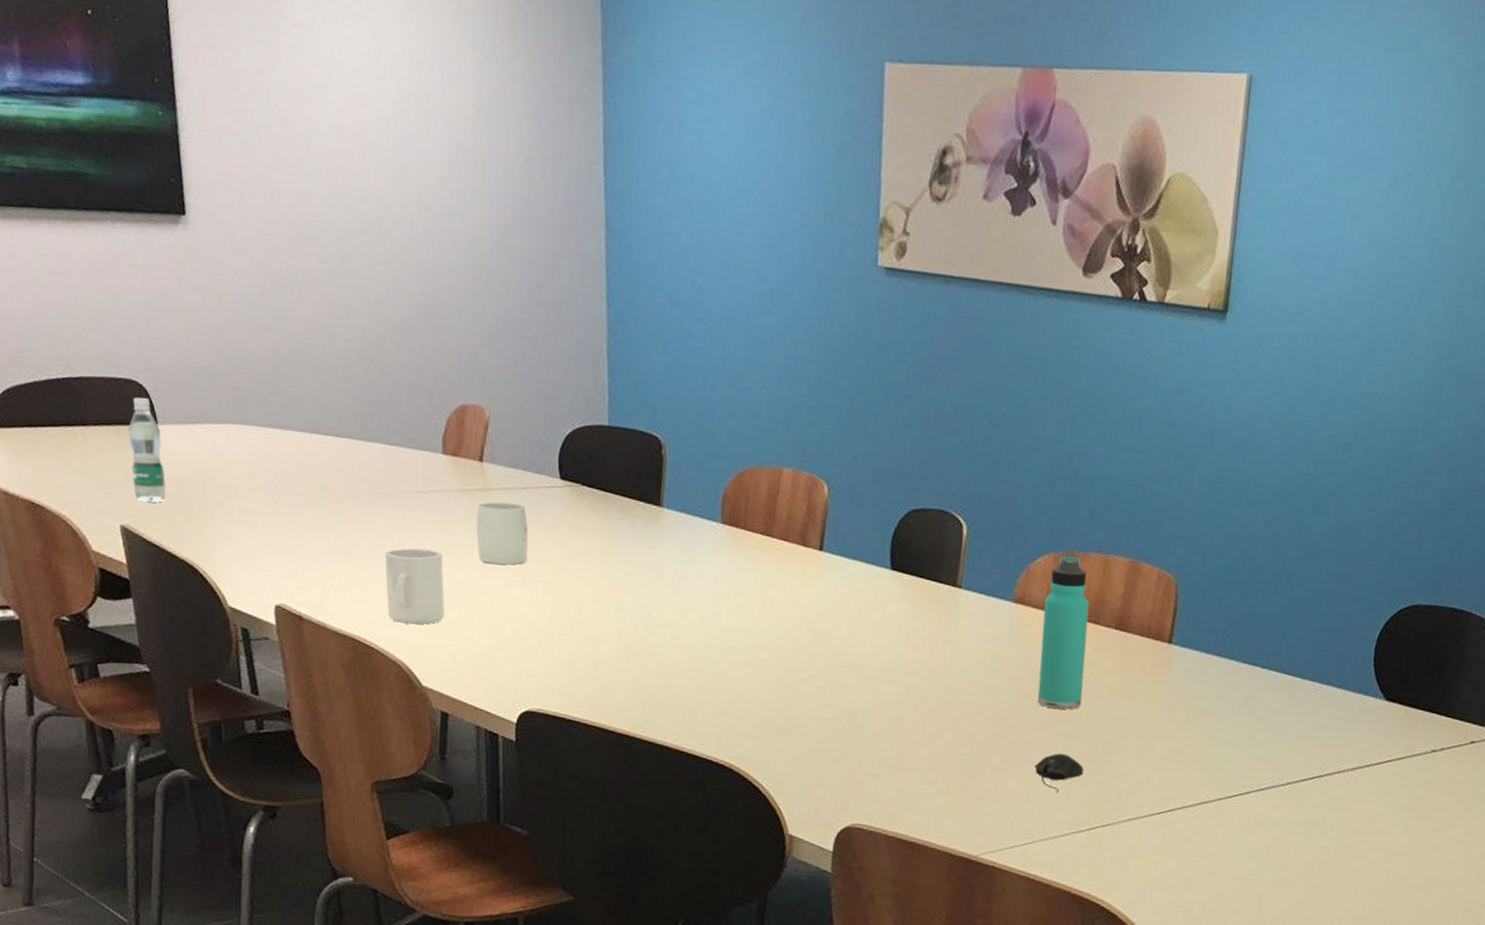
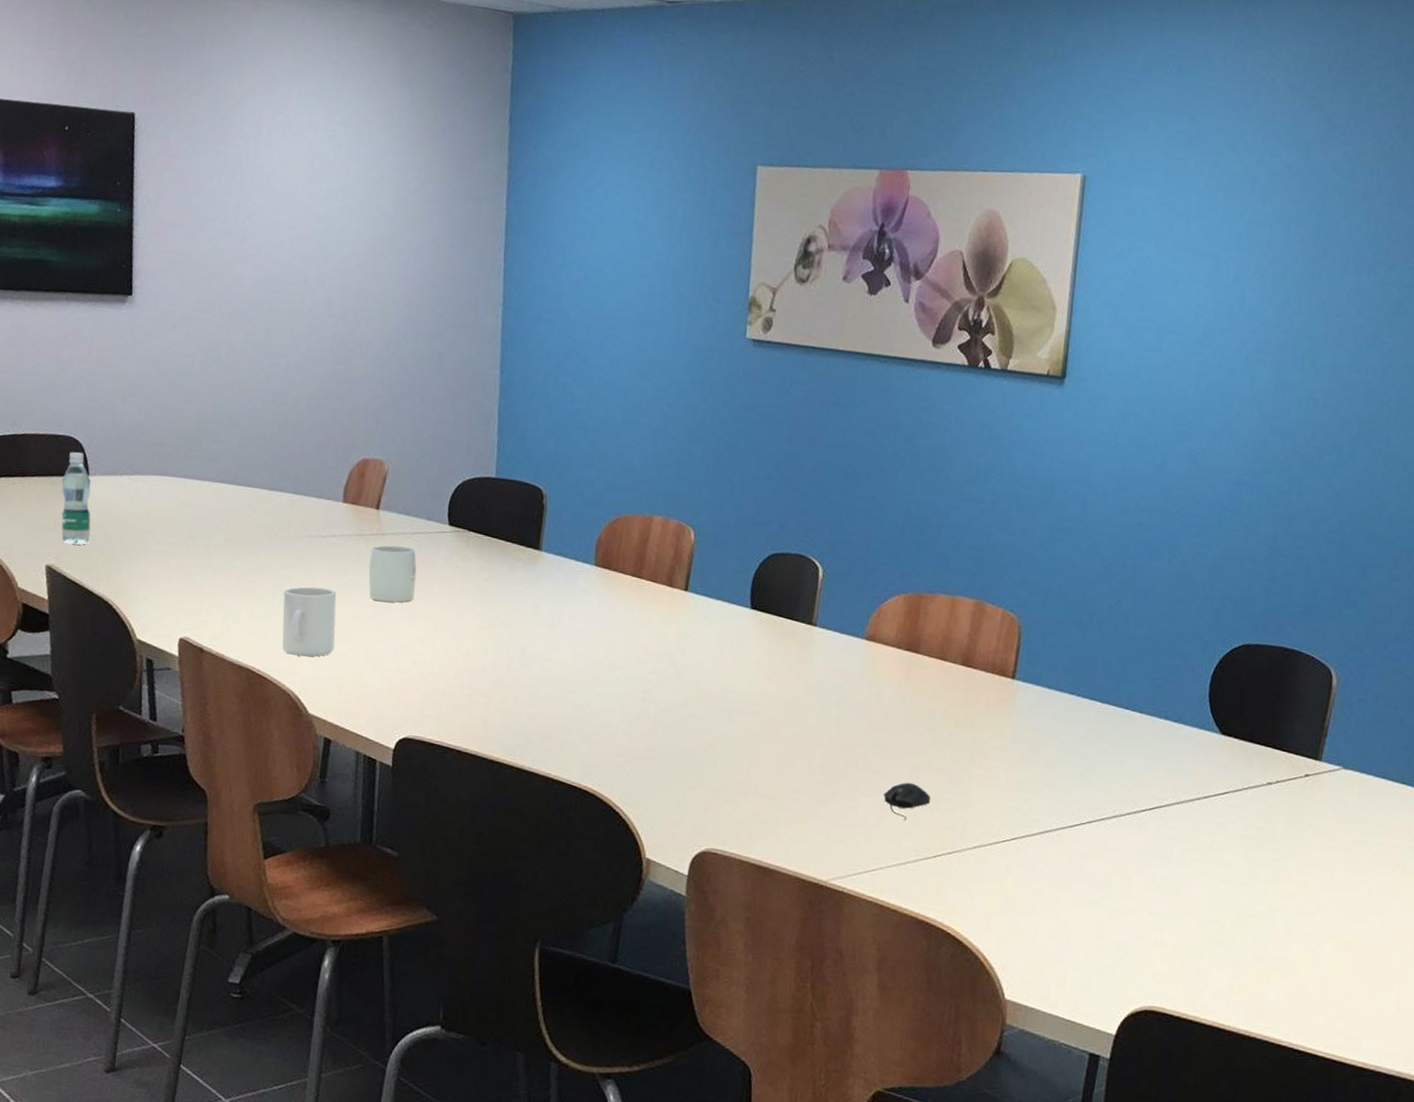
thermos bottle: present [1037,555,1089,710] -> none [887,596,937,741]

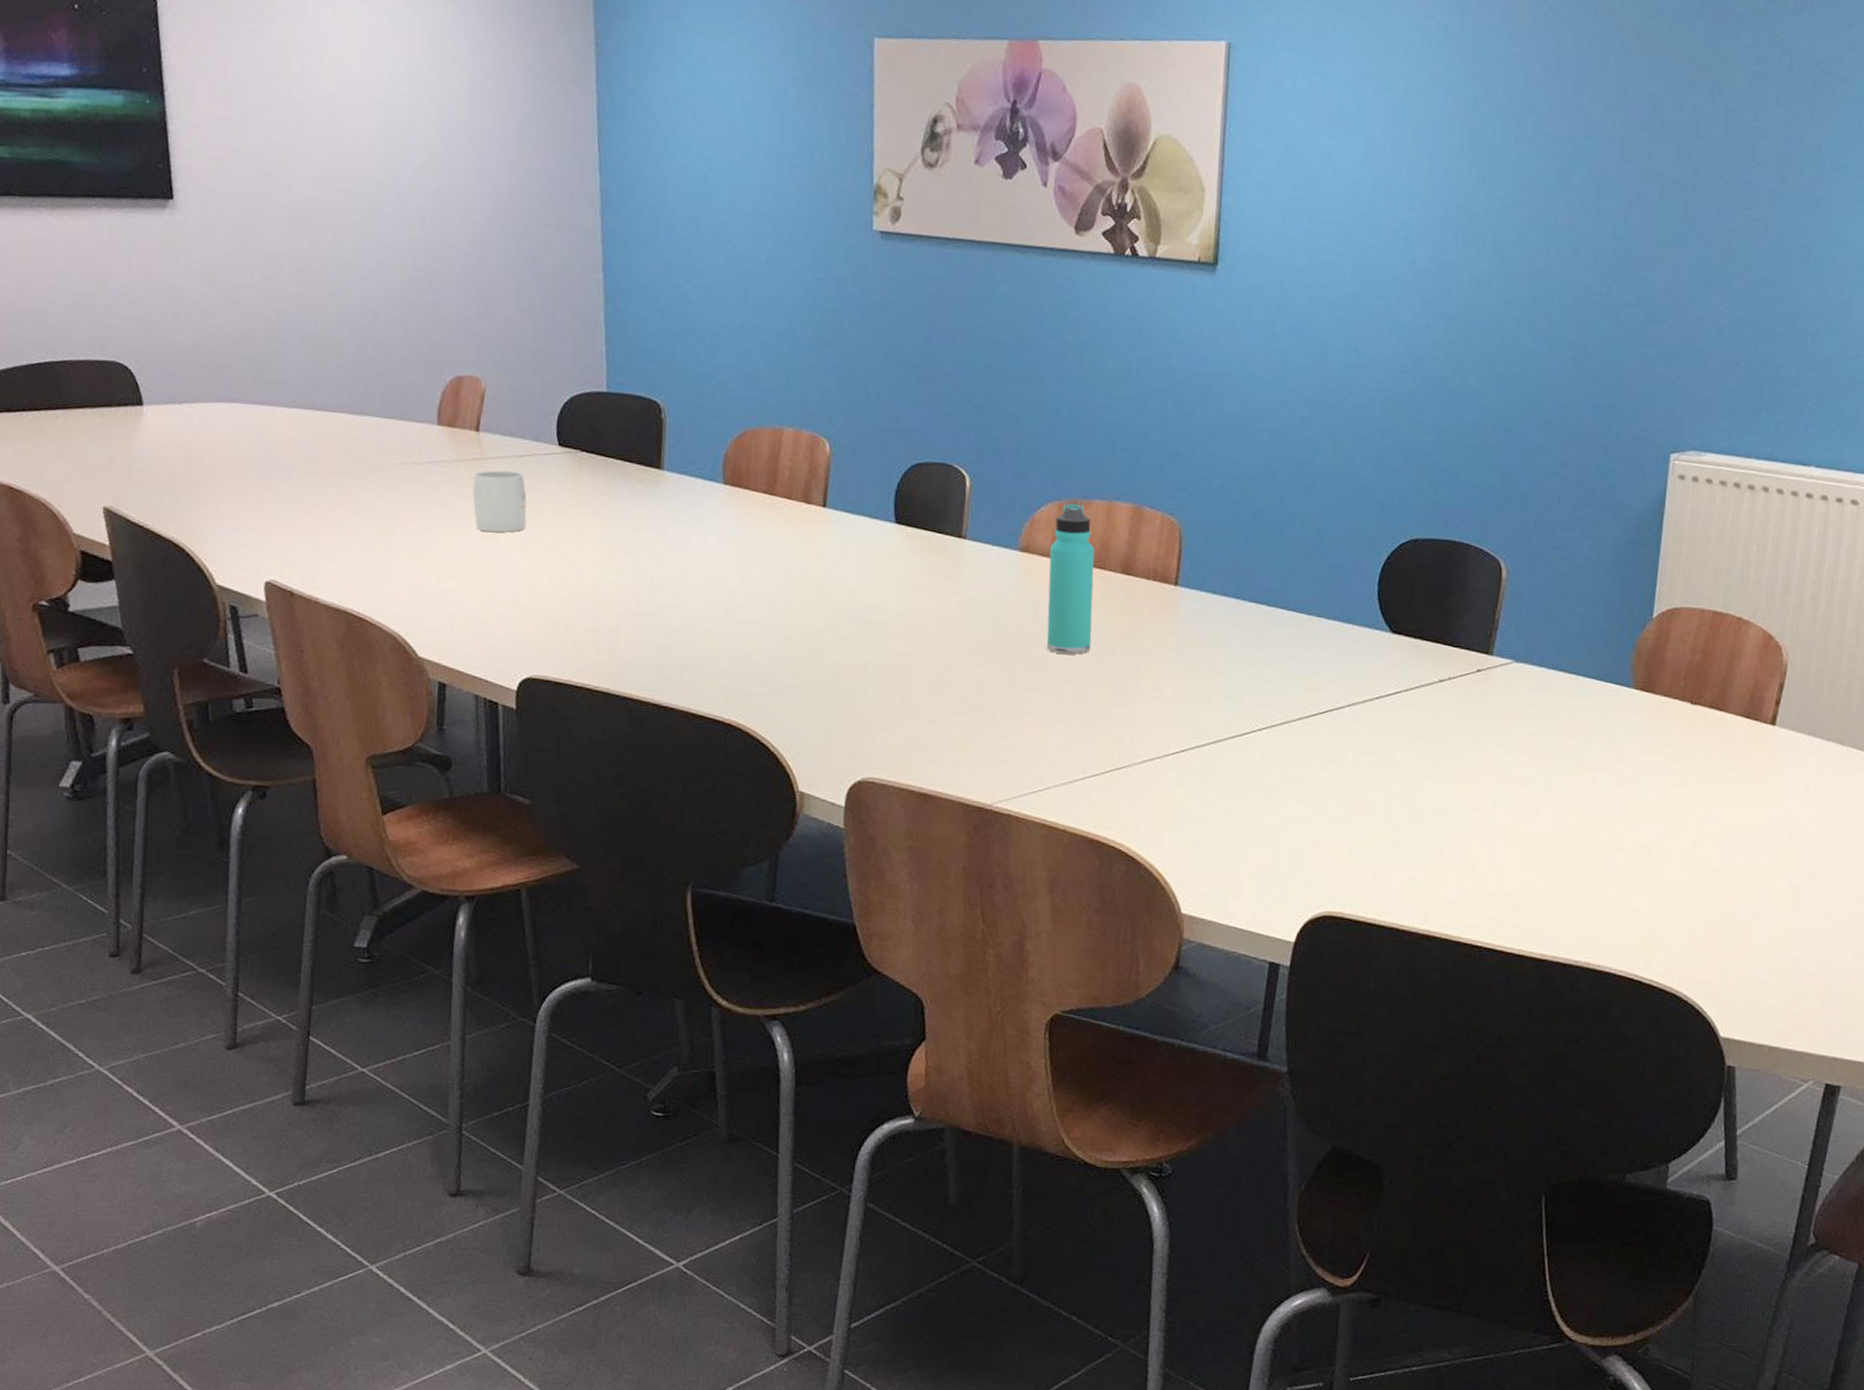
bottle: present [61,452,91,545] -> none [112,379,152,484]
cup: present [282,586,337,657] -> none [378,519,442,596]
computer mouse: present [883,782,931,821] -> none [1046,698,1096,738]
thermos bottle: none [887,596,937,741] -> present [1046,503,1095,655]

